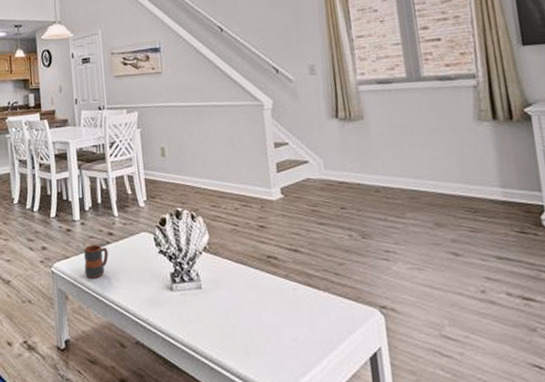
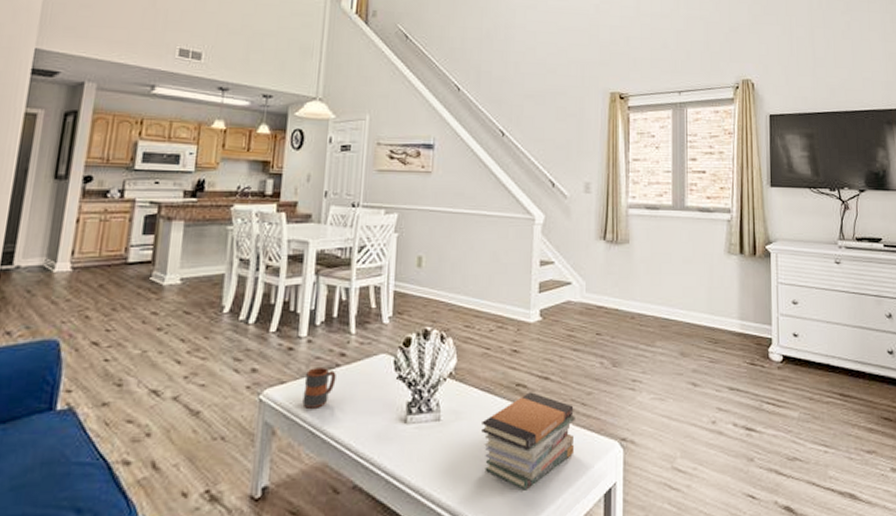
book stack: none [240,263,334,351] -> present [481,392,575,491]

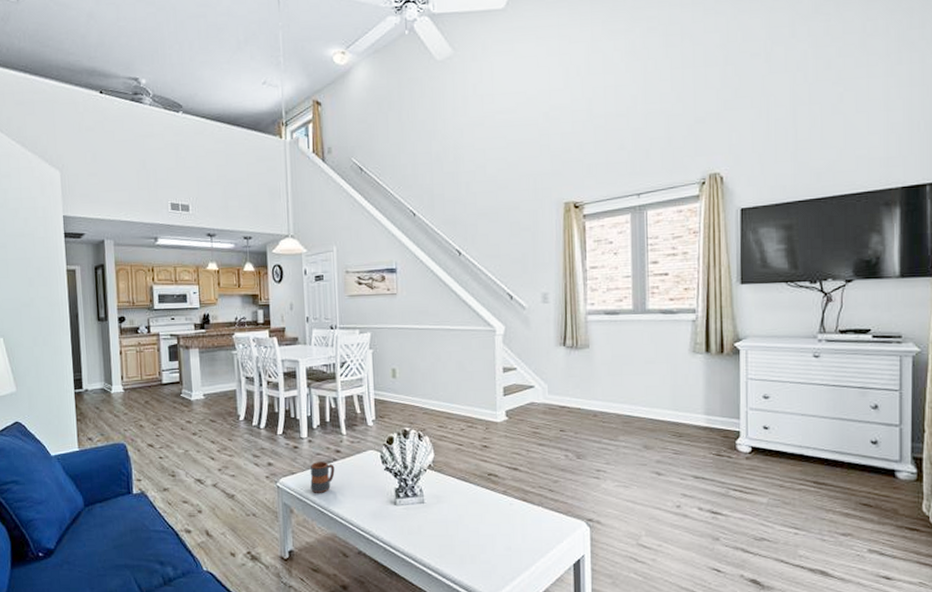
book stack: present [481,392,575,491] -> none [460,480,545,559]

